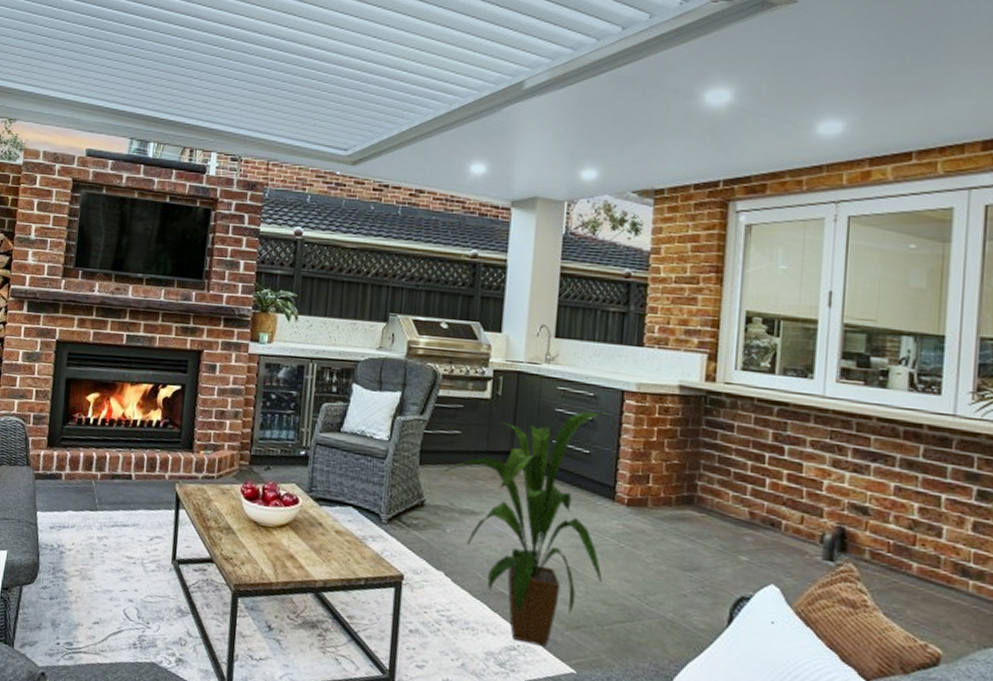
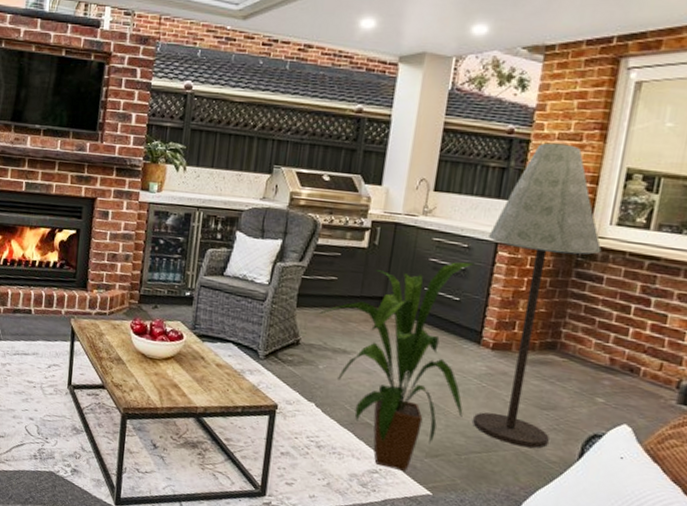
floor lamp: none [614,286,729,615] -> present [473,142,602,448]

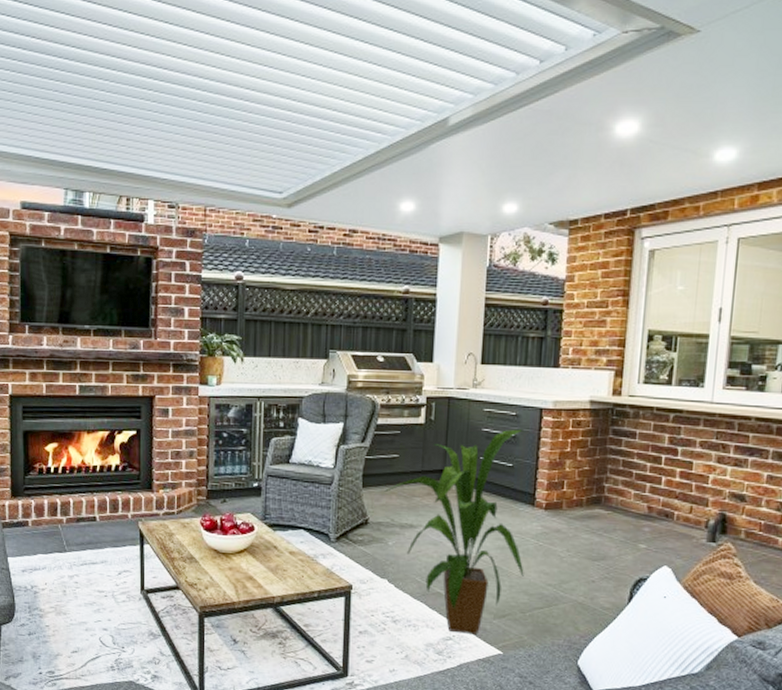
floor lamp: present [473,142,602,448] -> none [534,311,633,598]

